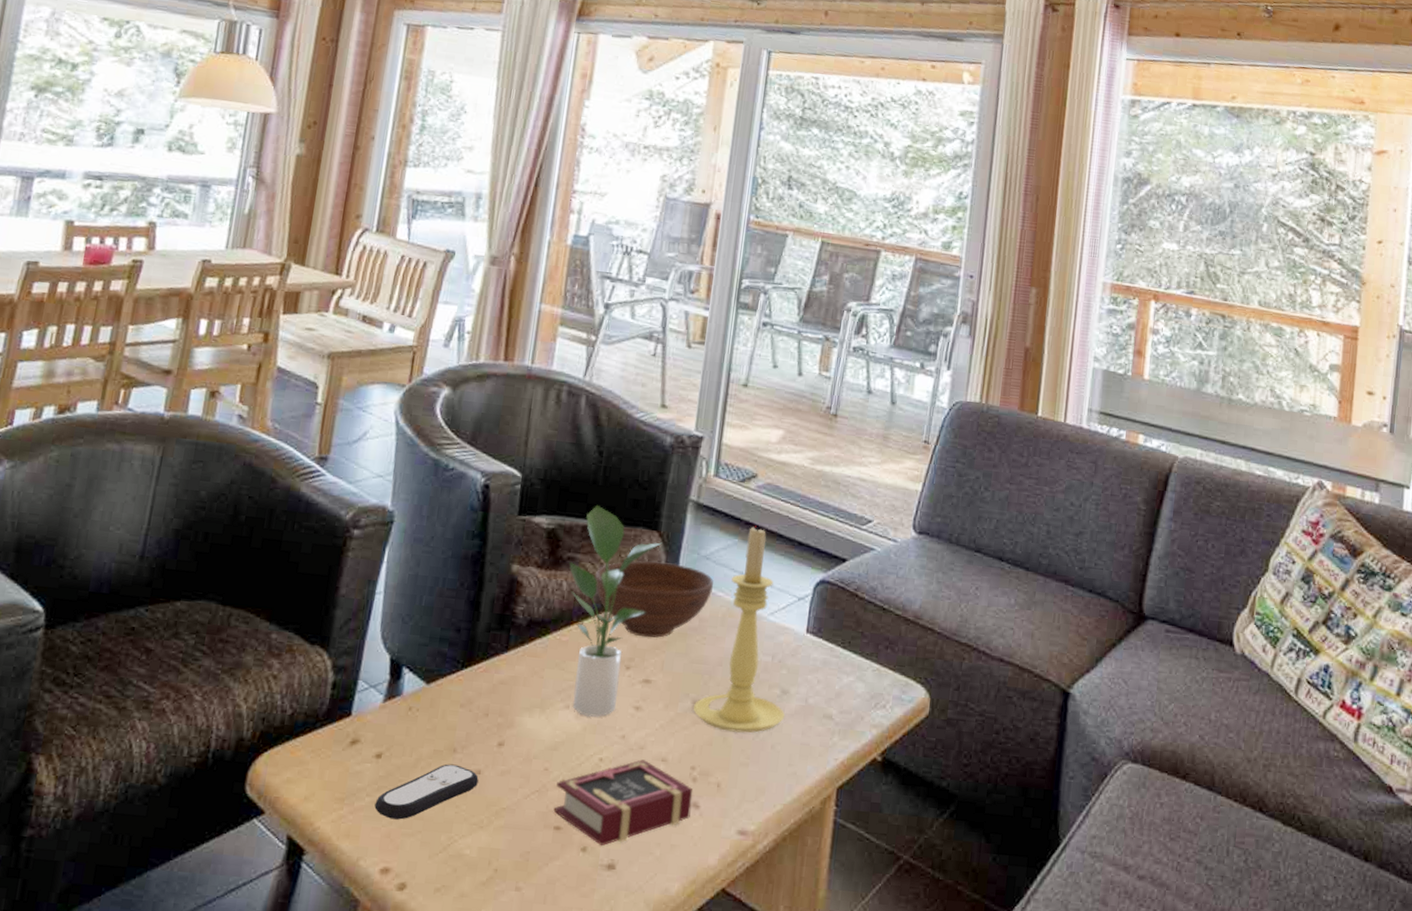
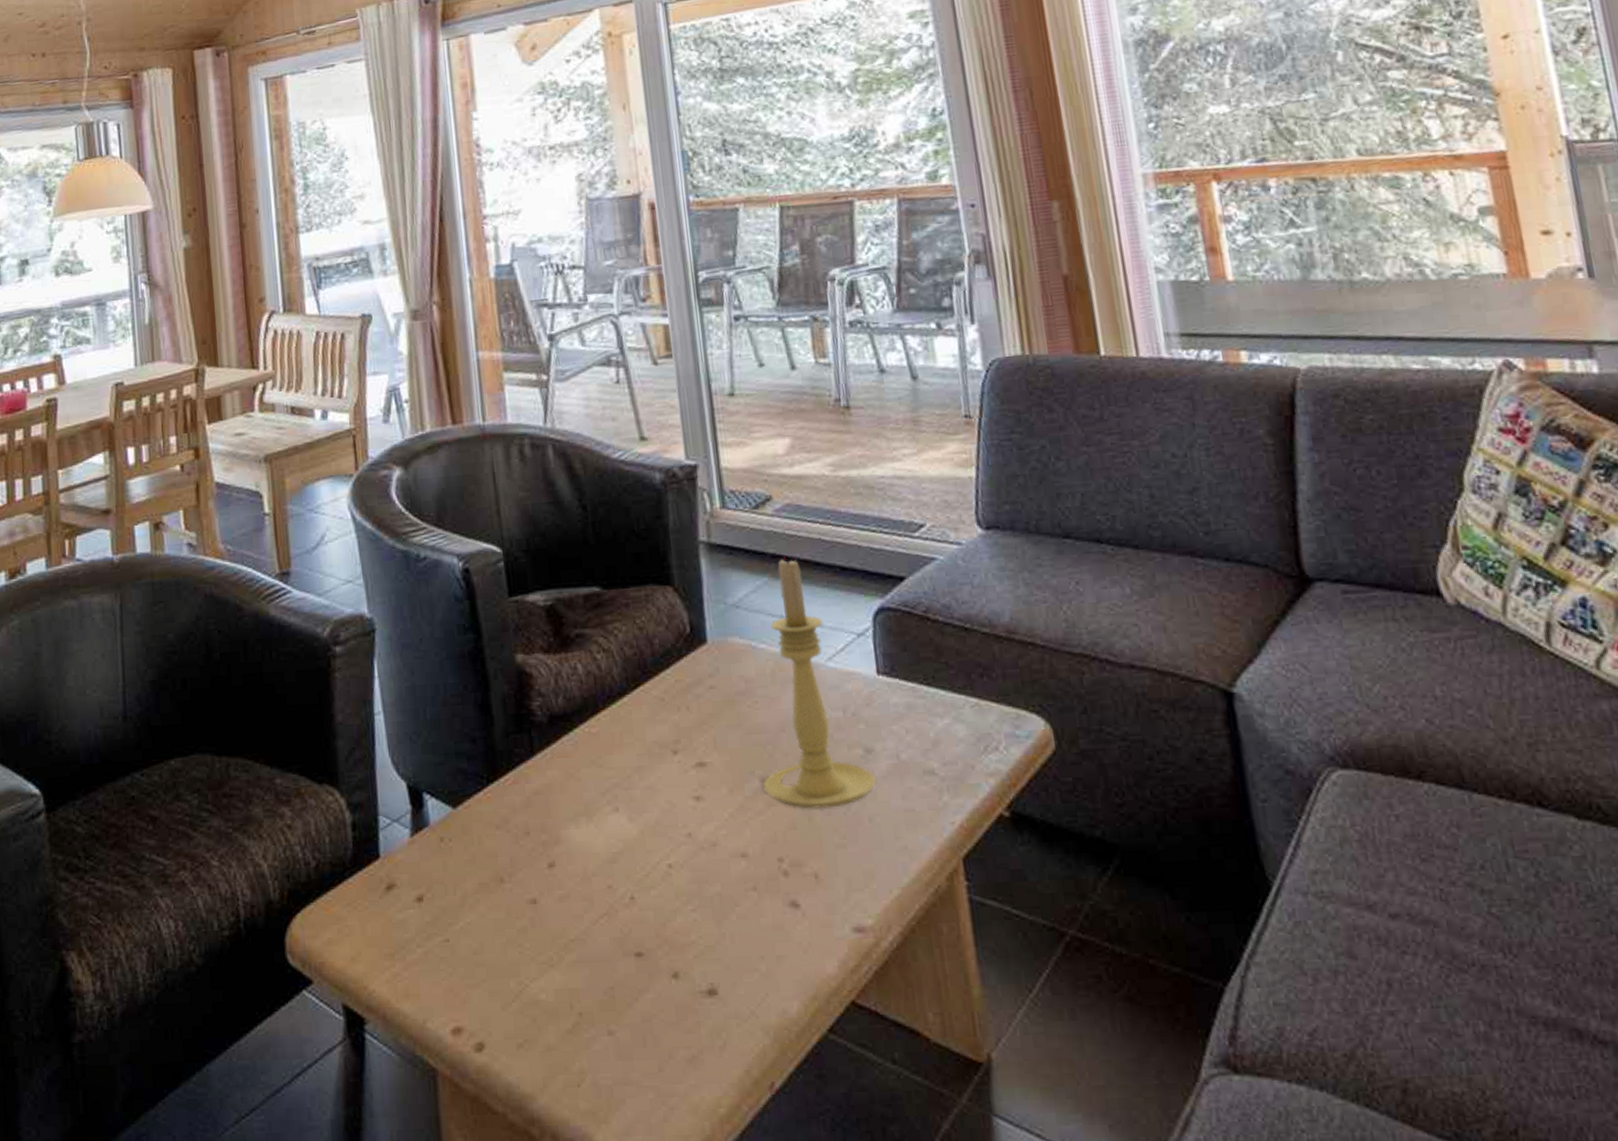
remote control: present [374,764,479,820] -> none [428,896,537,970]
book: present [553,759,693,847] -> none [625,858,791,969]
potted plant: present [569,504,662,717] -> none [579,567,680,817]
bowl: present [595,561,713,638] -> none [612,620,752,713]

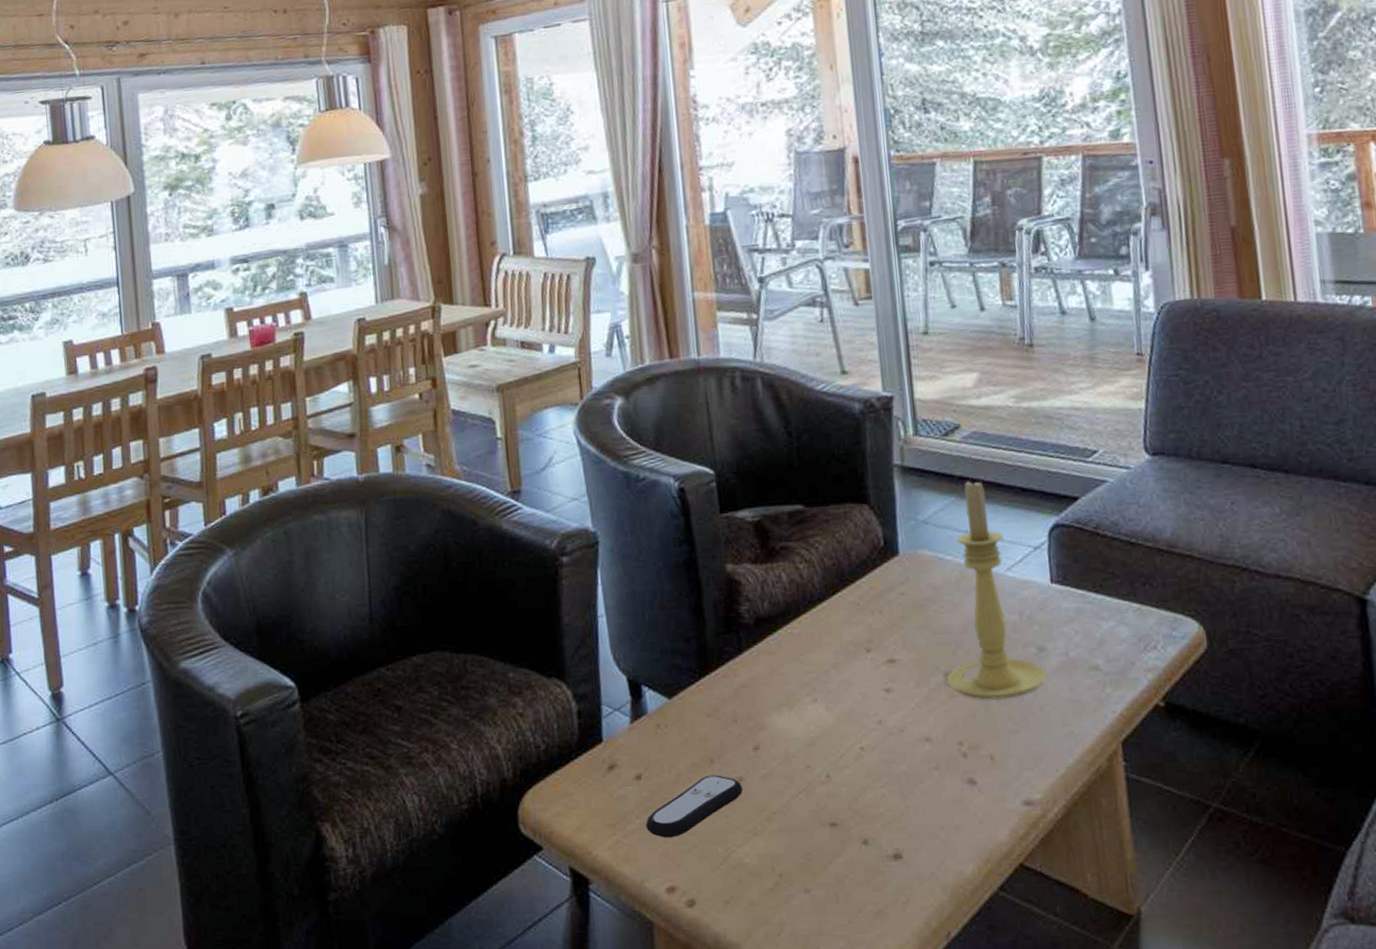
remote control: none [428,896,537,970] -> present [646,775,743,838]

